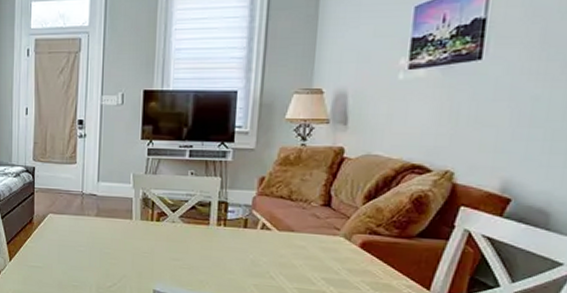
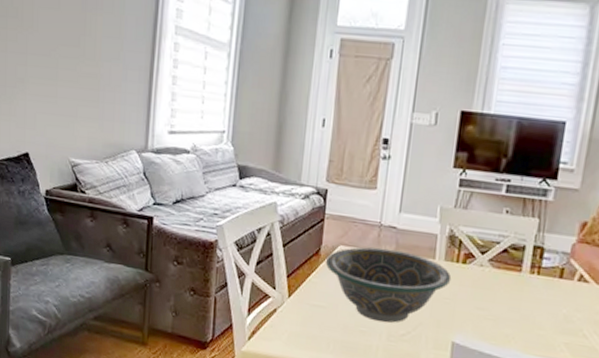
bowl: none [38,213,148,277] -> present [325,247,452,323]

